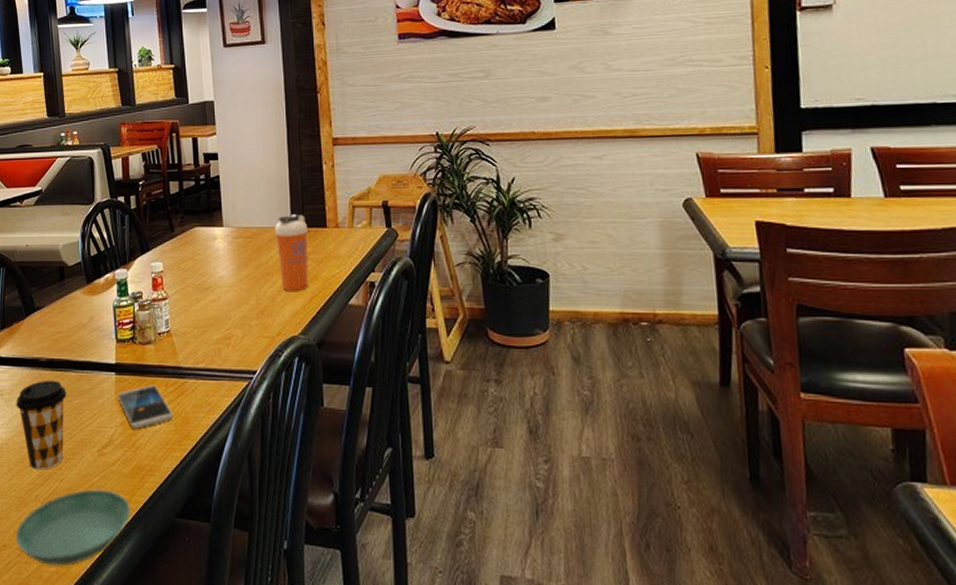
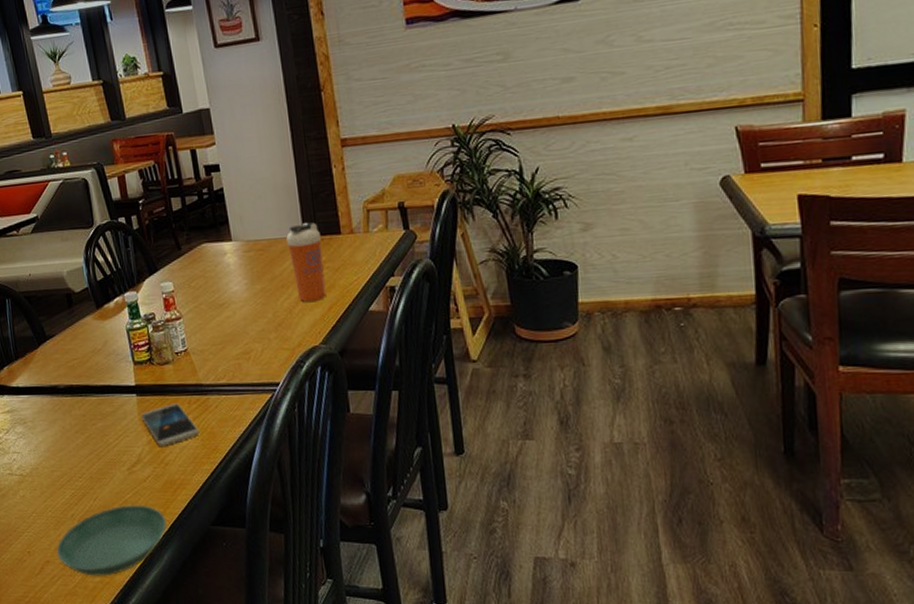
coffee cup: present [16,380,67,470] -> none [39,405,95,491]

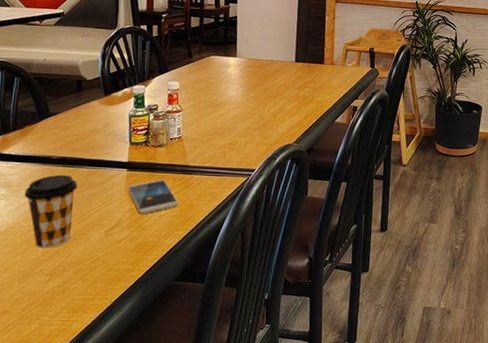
coffee cup: none [39,405,95,491] -> present [24,174,78,248]
saucer: present [56,505,167,576] -> none [17,262,133,324]
shaker bottle: present [286,221,326,303] -> none [281,51,309,111]

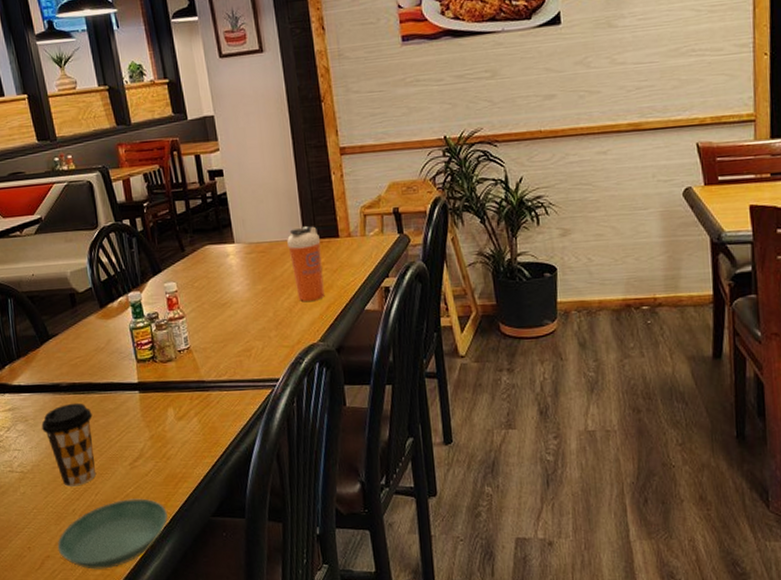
saucer: none [17,262,133,324] -> present [57,498,168,570]
smartphone: present [128,179,179,214] -> none [144,399,201,441]
shaker bottle: none [281,51,309,111] -> present [287,225,325,302]

